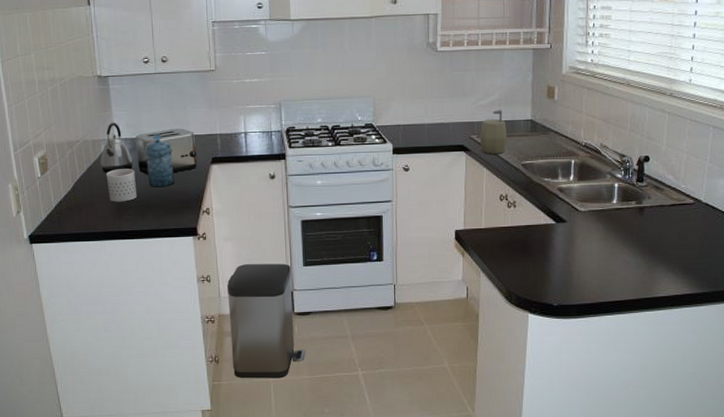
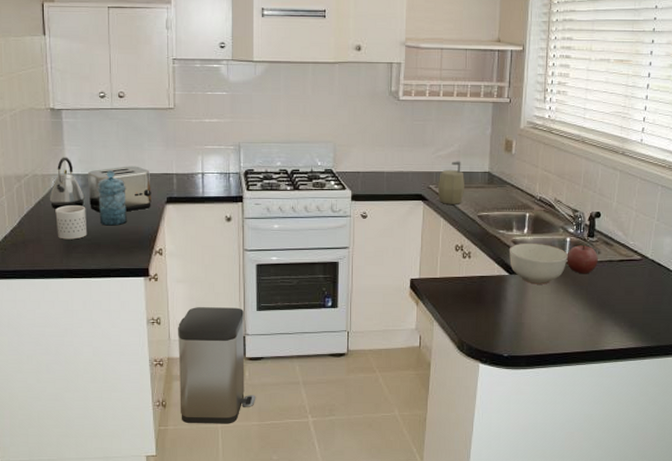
bowl: none [555,189,616,232] -> present [509,242,568,284]
fruit: none [615,189,648,220] -> present [566,244,598,274]

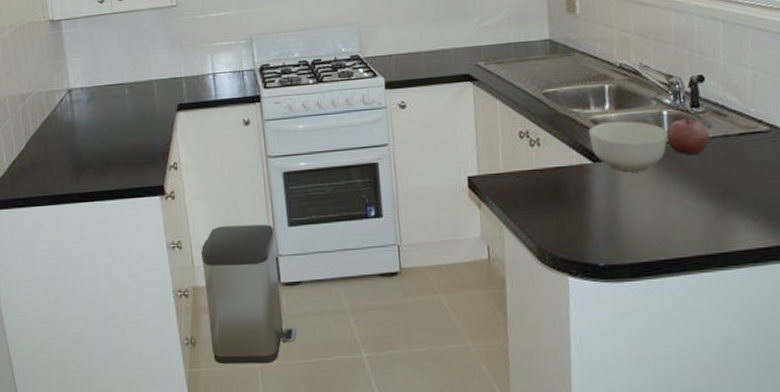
kettle: present [49,157,85,210] -> none [55,70,91,129]
mug: present [55,205,88,240] -> none [62,121,97,160]
toaster: present [87,166,151,213] -> none [91,72,161,128]
canister: present [97,170,128,226] -> none [102,80,138,142]
soap dispenser: present [437,161,464,204] -> none [487,30,522,83]

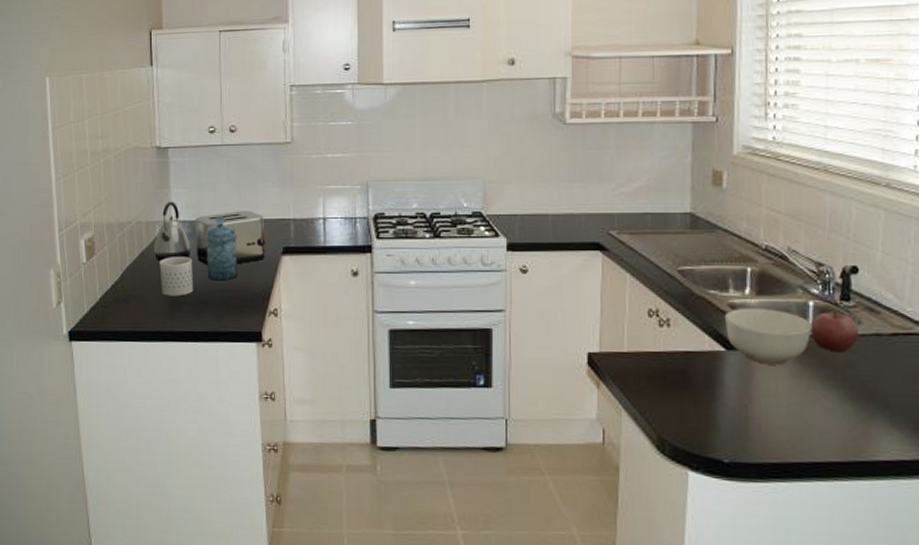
kettle: none [55,70,91,129] -> present [153,201,192,262]
mug: none [62,121,97,160] -> present [159,257,194,297]
toaster: none [91,72,161,128] -> present [194,210,265,265]
canister: none [102,80,138,142] -> present [204,216,239,281]
pedal bin: present [200,224,298,364] -> none [294,381,390,531]

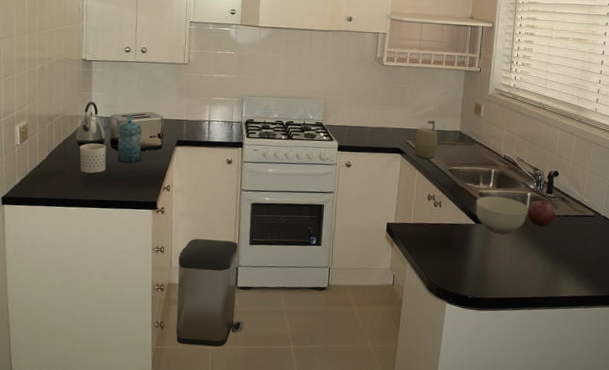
pedal bin: none [294,381,390,531] -> present [176,239,245,347]
soap dispenser: none [620,199,658,256] -> present [414,120,438,159]

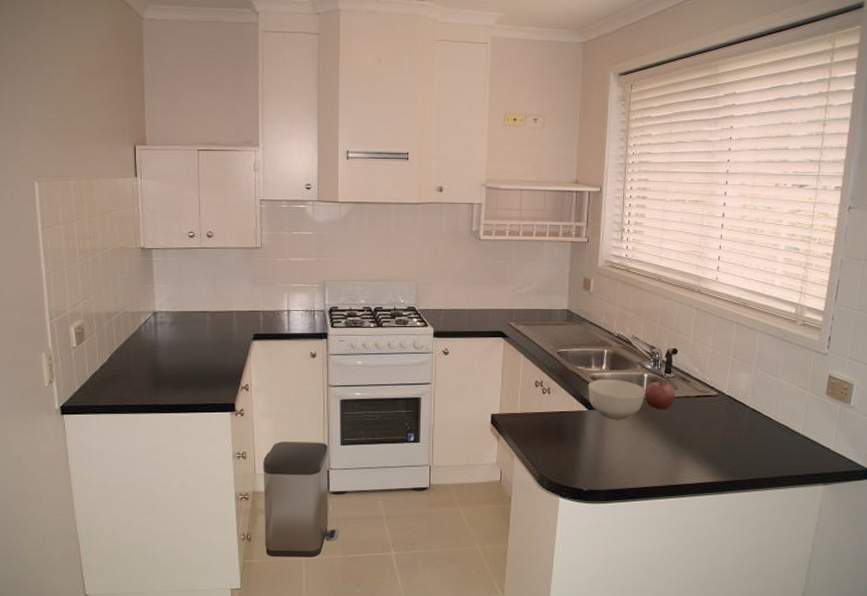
kettle: present [75,101,106,147] -> none [139,295,173,346]
mug: present [79,143,107,174] -> none [144,342,176,375]
toaster: present [109,111,165,152] -> none [176,303,238,349]
canister: present [117,114,143,163] -> none [185,308,215,362]
soap dispenser: present [414,120,438,159] -> none [517,299,544,341]

